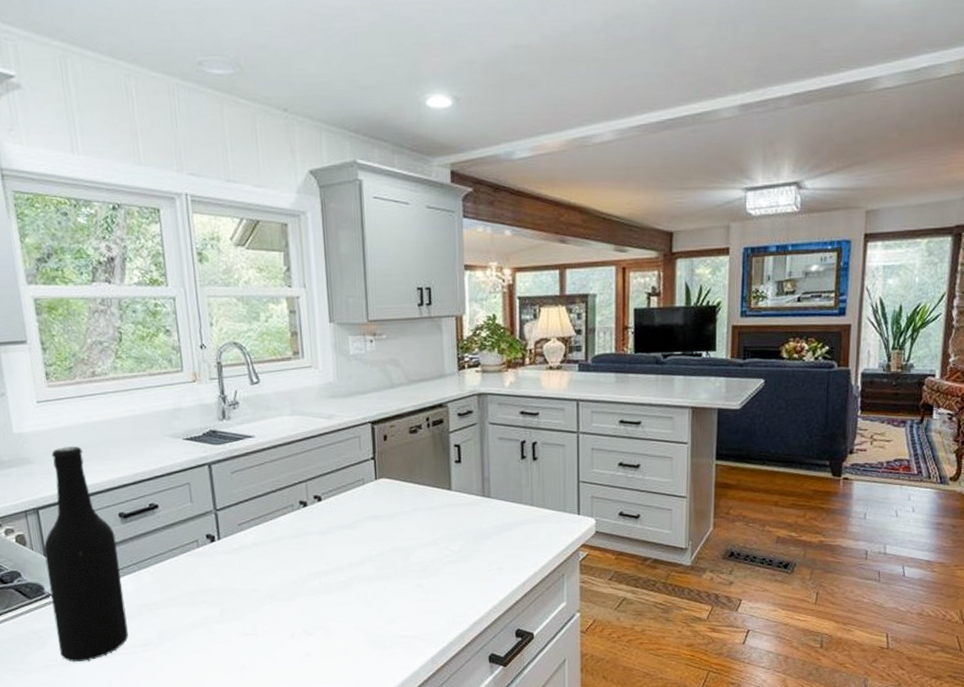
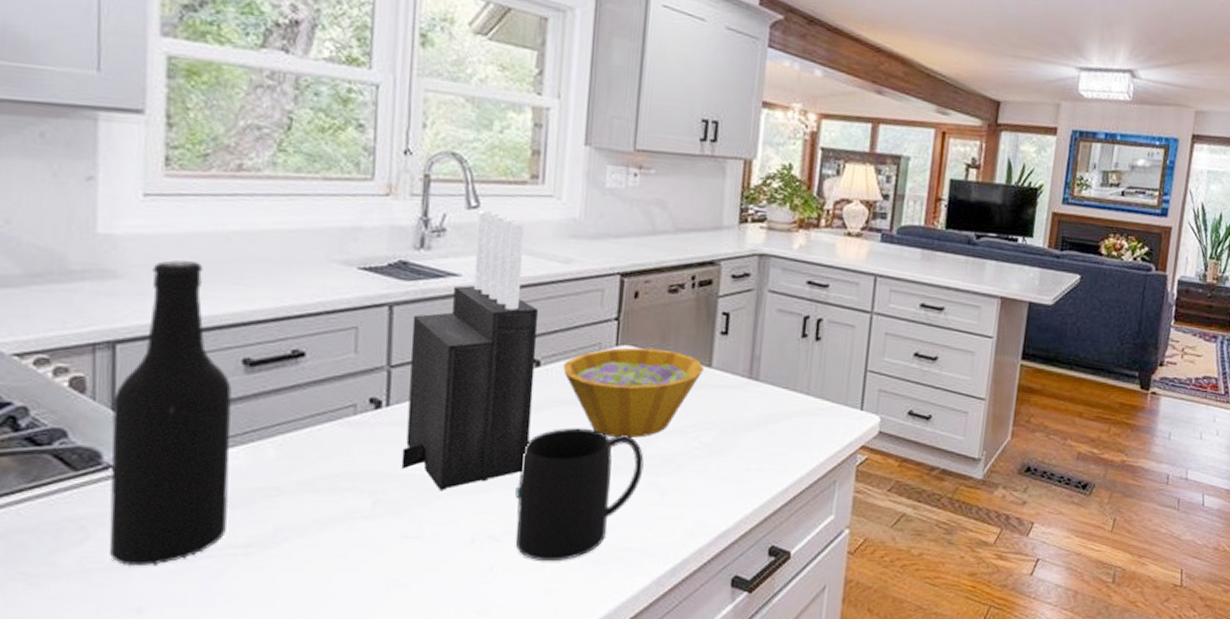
knife block: none [226,384,322,599] -> present [401,210,539,490]
mug: none [317,546,409,648] -> present [515,428,644,562]
bowl: none [339,479,445,551] -> present [563,347,704,438]

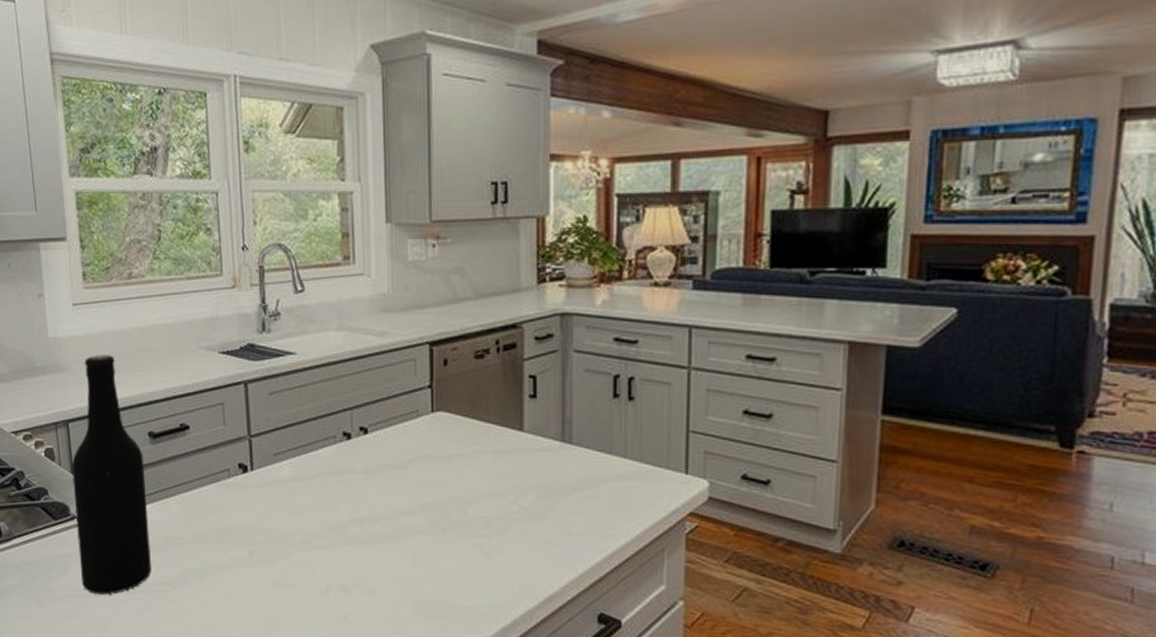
knife block: present [401,210,539,490] -> none [263,293,365,544]
mug: present [515,428,644,562] -> none [359,490,467,614]
bowl: present [563,347,704,438] -> none [388,413,515,500]

